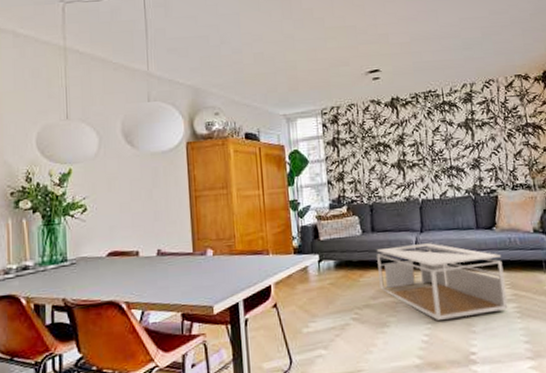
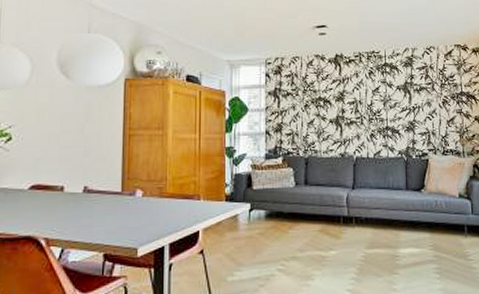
coffee table: present [376,243,508,320] -> none [308,200,429,276]

